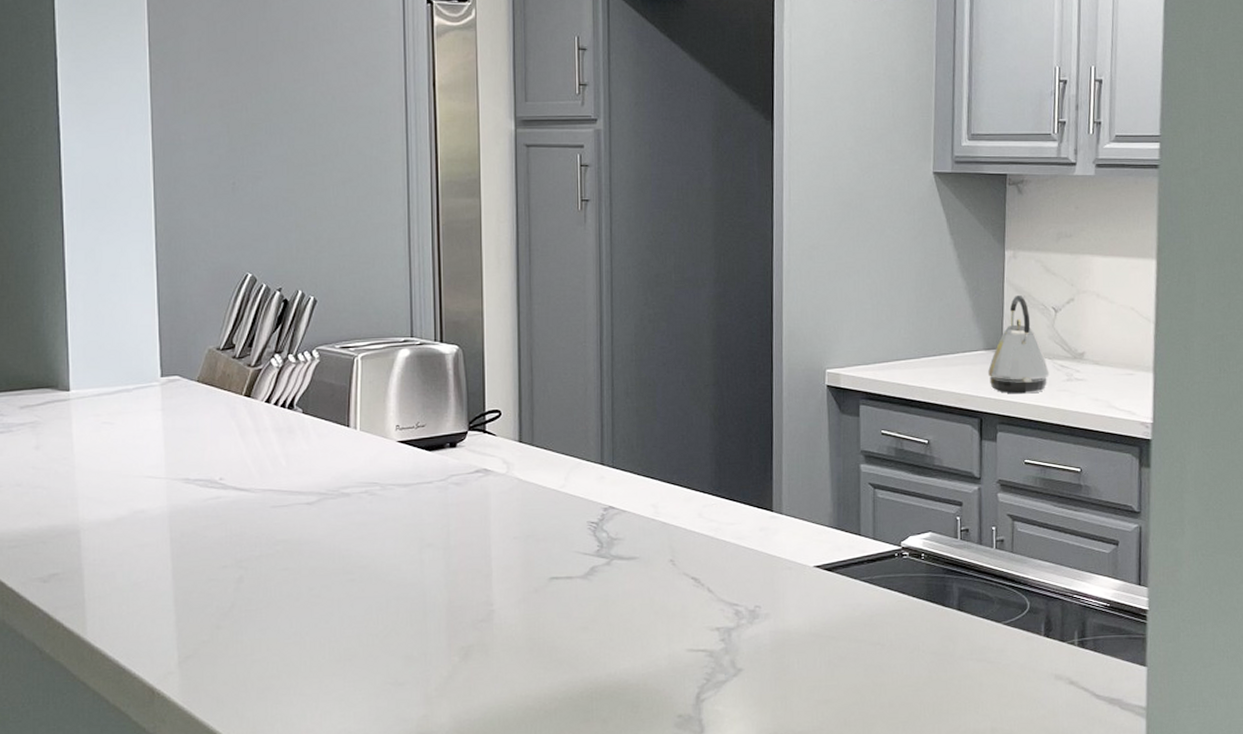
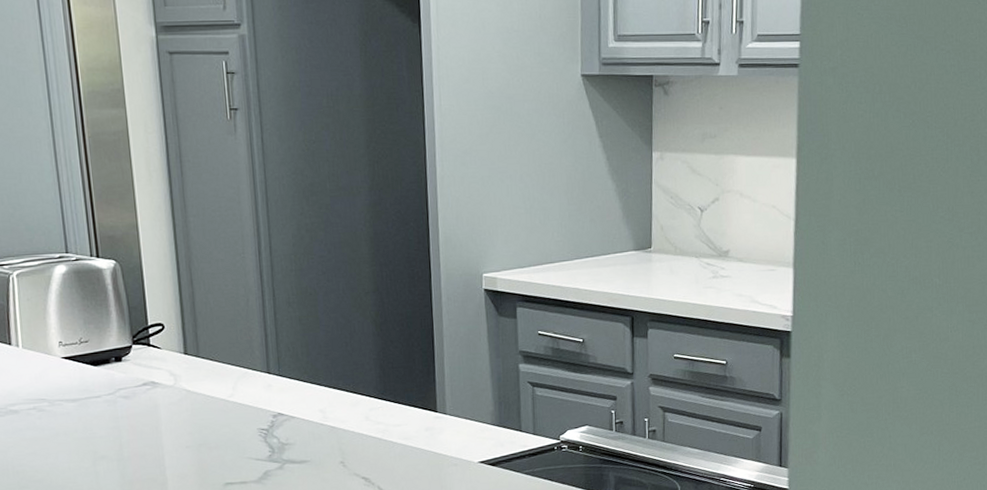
kettle: present [987,296,1049,394] -> none [637,196,696,292]

